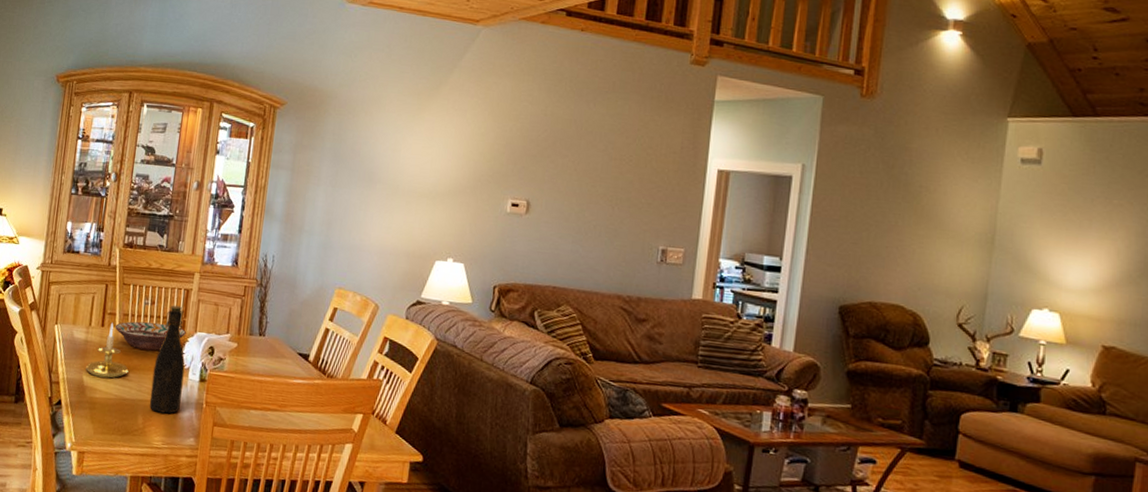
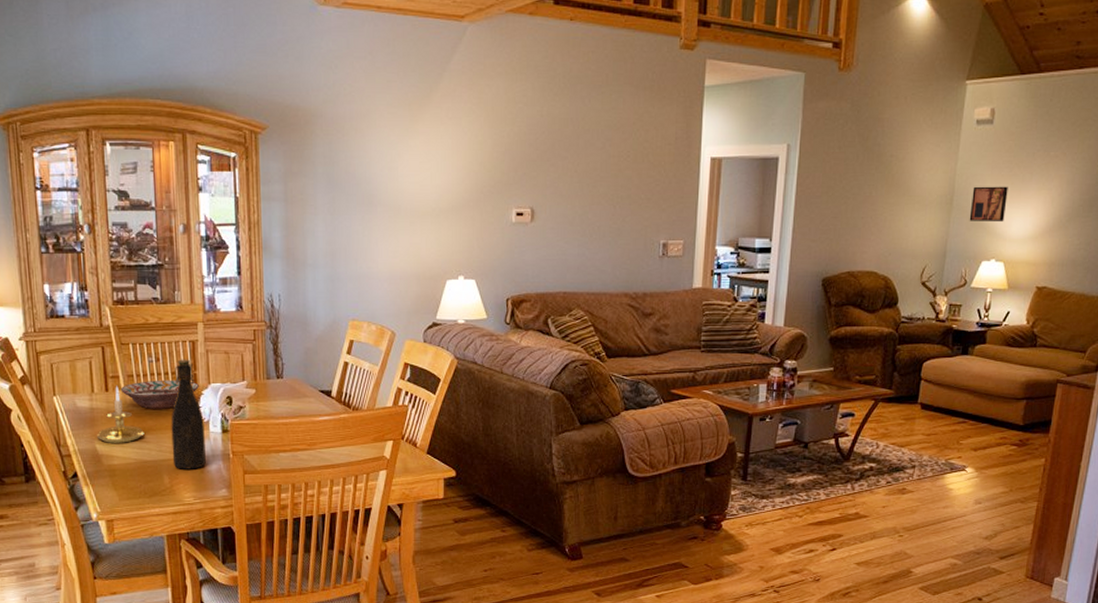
wall art: none [1015,227,1062,270] -> present [969,186,1008,223]

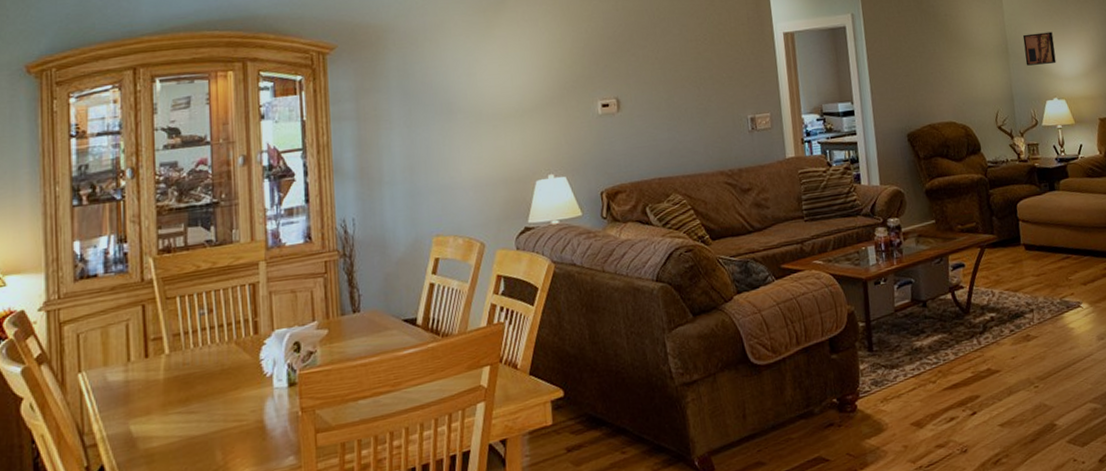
candle holder: present [97,386,144,443] -> none [132,349,192,422]
decorative bowl: present [120,380,199,409] -> none [163,331,260,372]
bottle: present [171,359,206,469] -> none [225,305,269,440]

